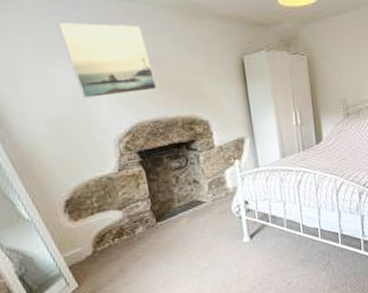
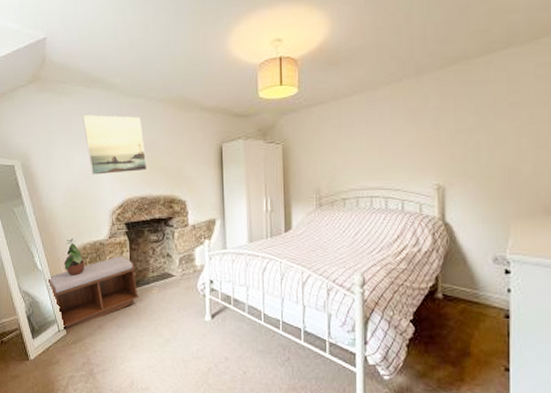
bench: none [39,189,166,281] -> present [46,256,139,328]
potted plant: none [60,177,92,220] -> present [64,239,85,275]

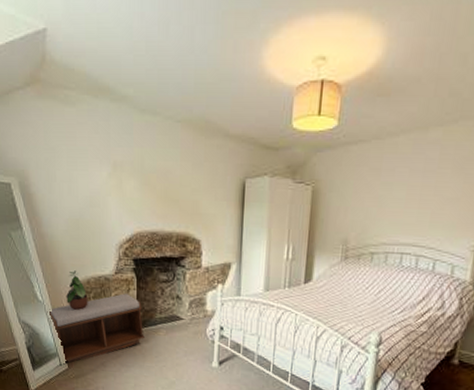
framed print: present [82,114,148,175] -> none [88,131,161,203]

